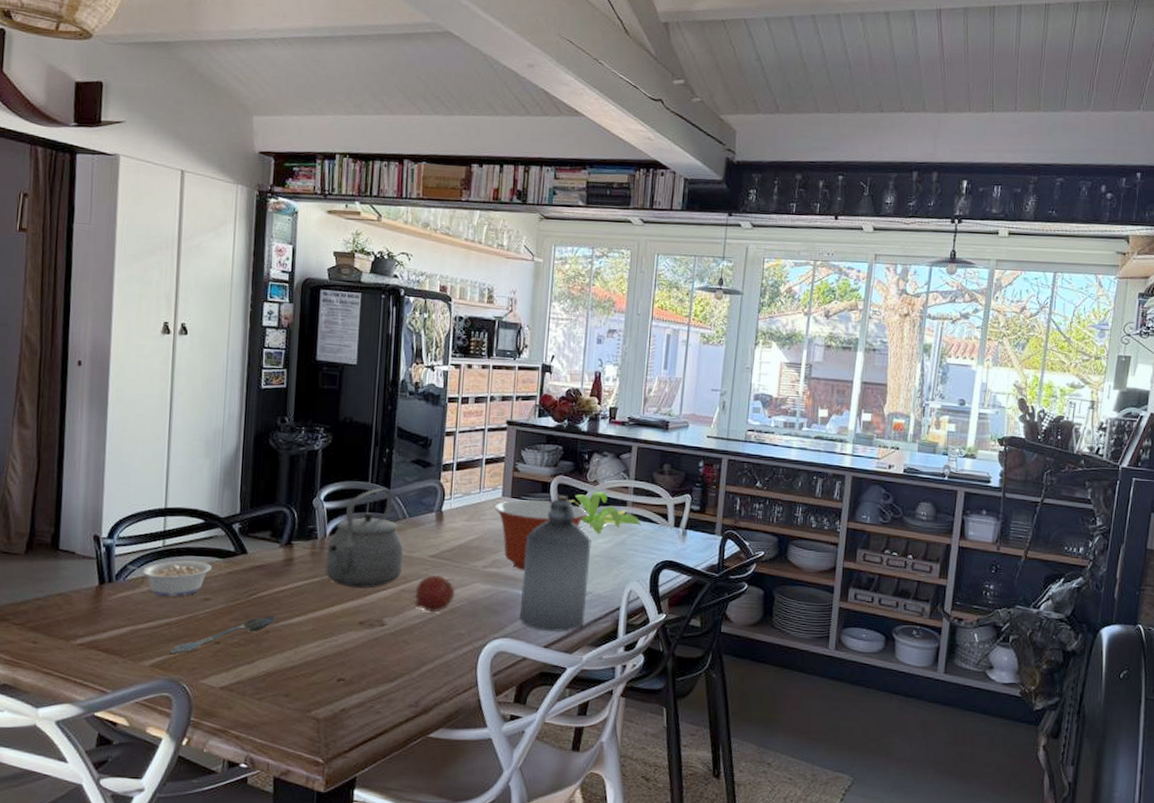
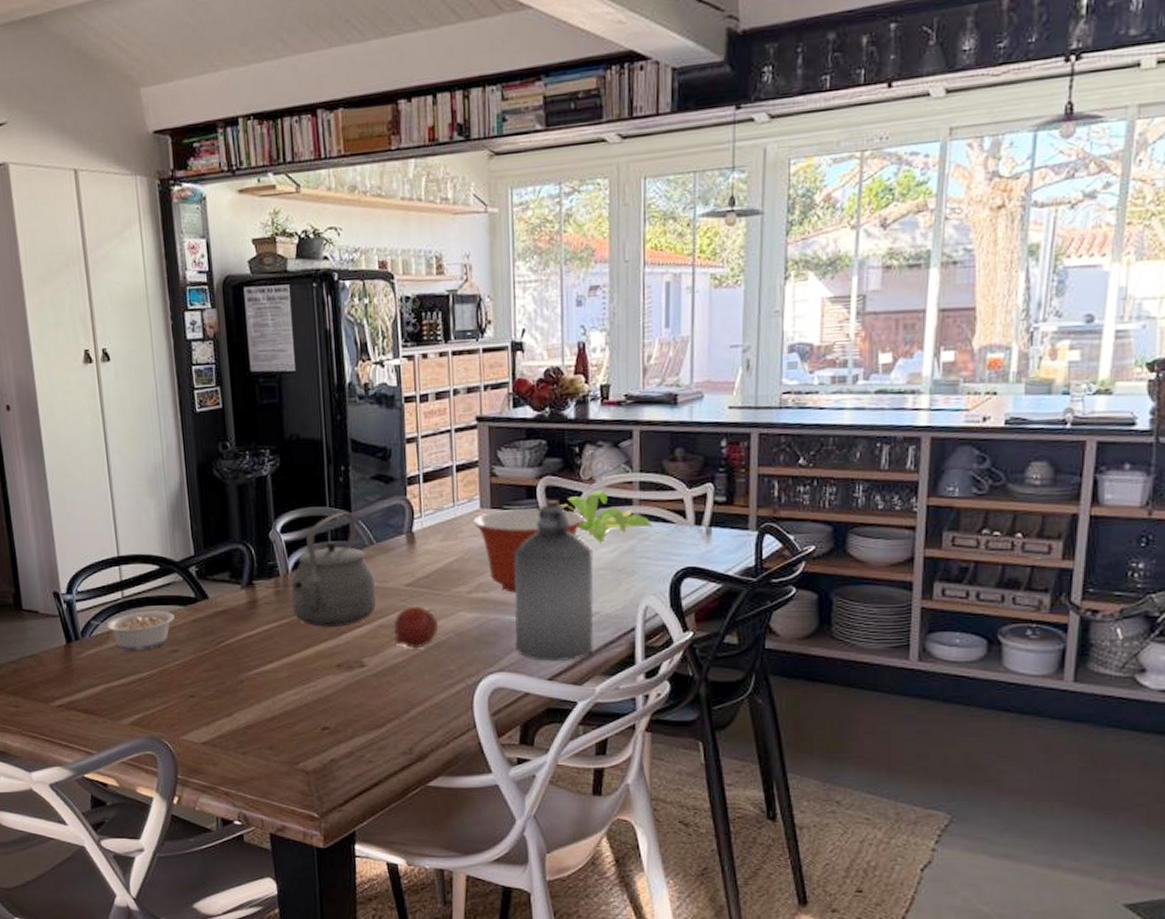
spoon: present [169,616,276,654] -> none [146,664,249,710]

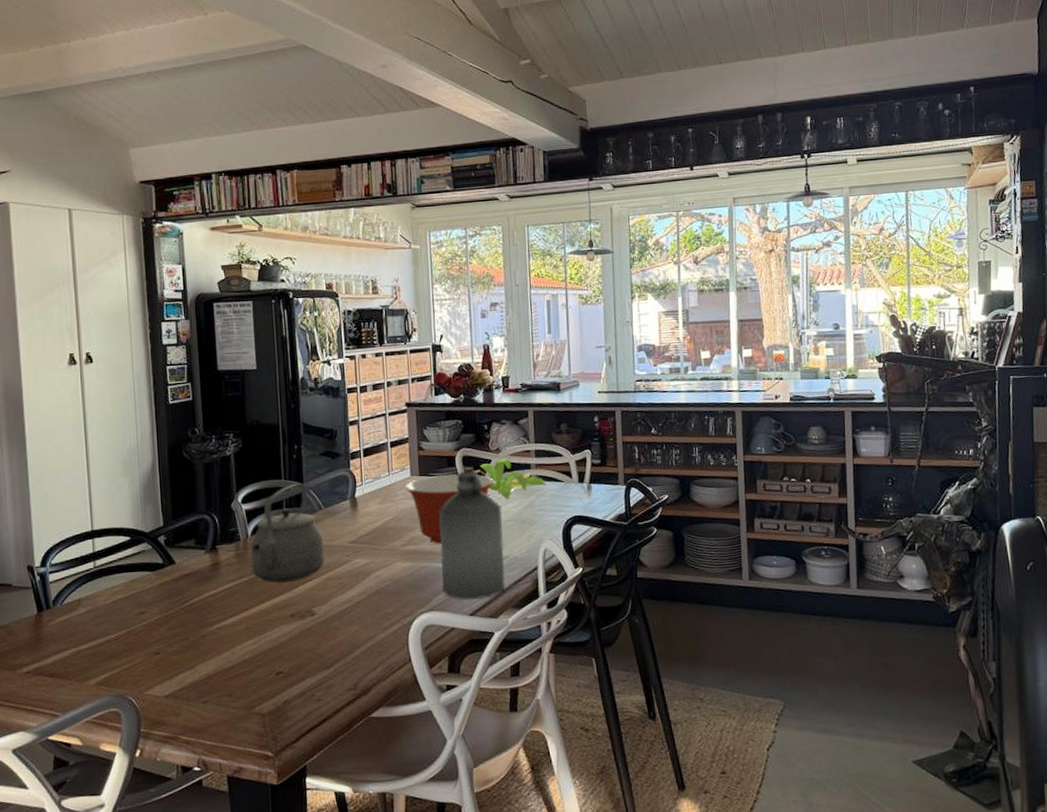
legume: present [90,611,175,651] -> none [62,577,143,616]
fruit: present [394,605,439,649] -> none [340,559,378,596]

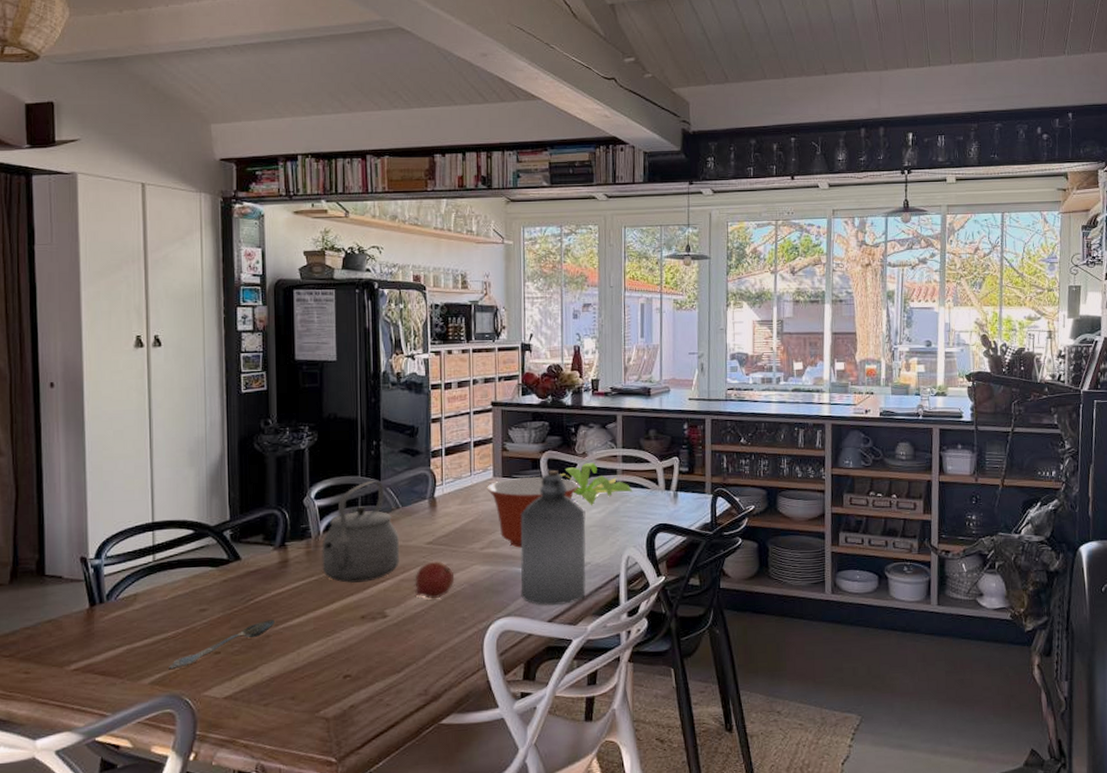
spoon: none [113,620,211,670] -> present [169,619,276,669]
fruit: none [340,559,378,596] -> present [415,560,455,599]

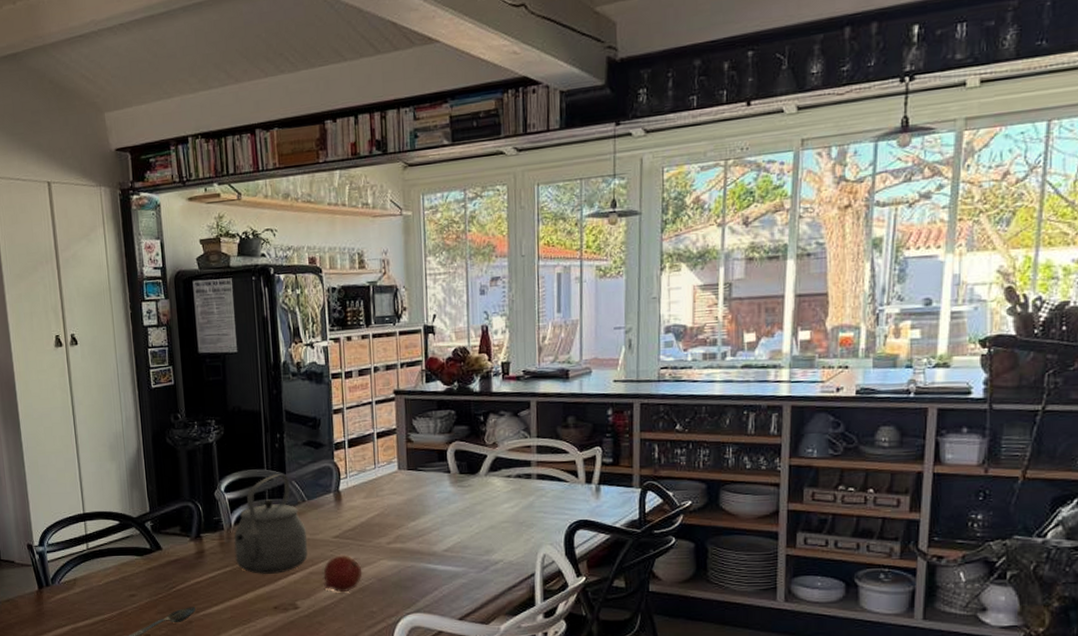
mixing bowl: present [487,476,579,548] -> none [392,469,489,543]
bottle: present [520,470,587,606] -> none [428,462,498,603]
plant: present [560,463,633,505] -> none [468,454,549,500]

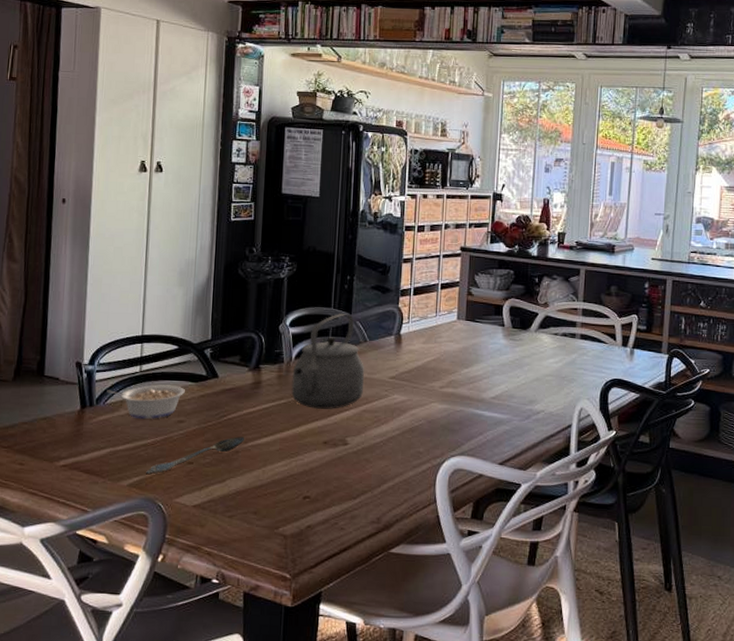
legume: none [59,560,132,596] -> present [107,384,185,420]
fruit: present [323,554,363,593] -> none [375,395,414,432]

